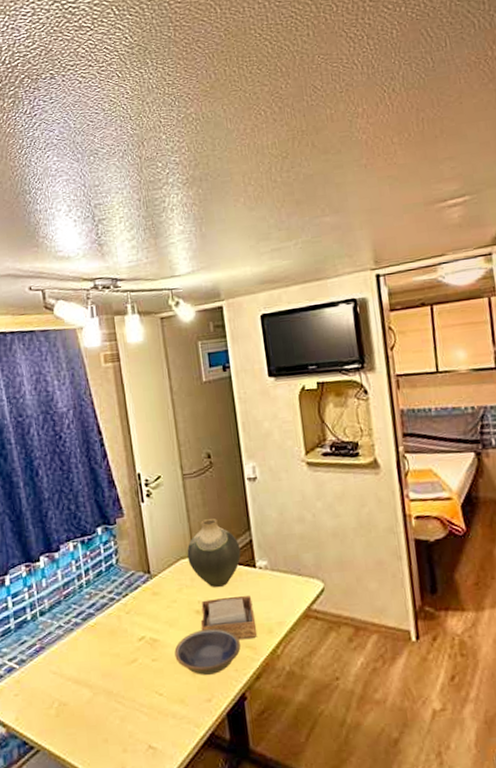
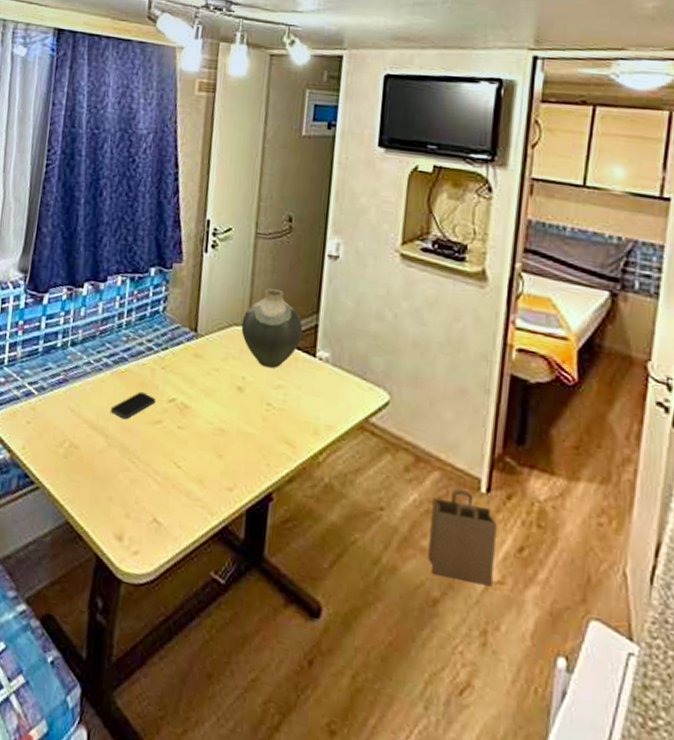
smartphone: none [88,638,128,667] -> present [110,391,156,419]
bowl: present [174,628,241,676] -> none [203,408,279,463]
napkin holder: present [200,595,257,639] -> none [239,377,303,435]
shopping bag: none [376,644,437,719] -> present [428,489,498,587]

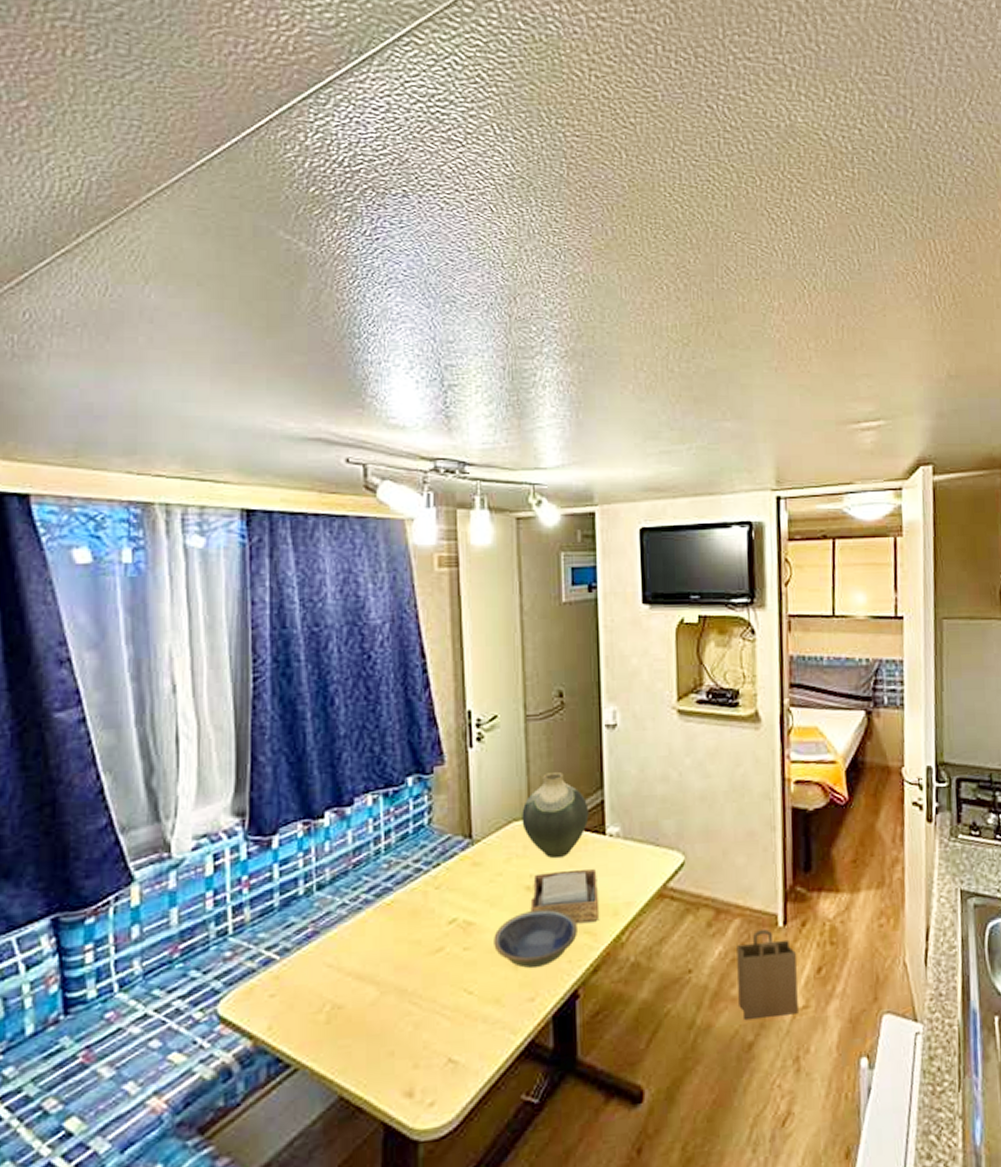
smartphone: present [110,391,156,419] -> none [378,920,434,957]
bowl: none [203,408,279,463] -> present [494,908,577,969]
napkin holder: none [239,377,303,435] -> present [530,868,600,923]

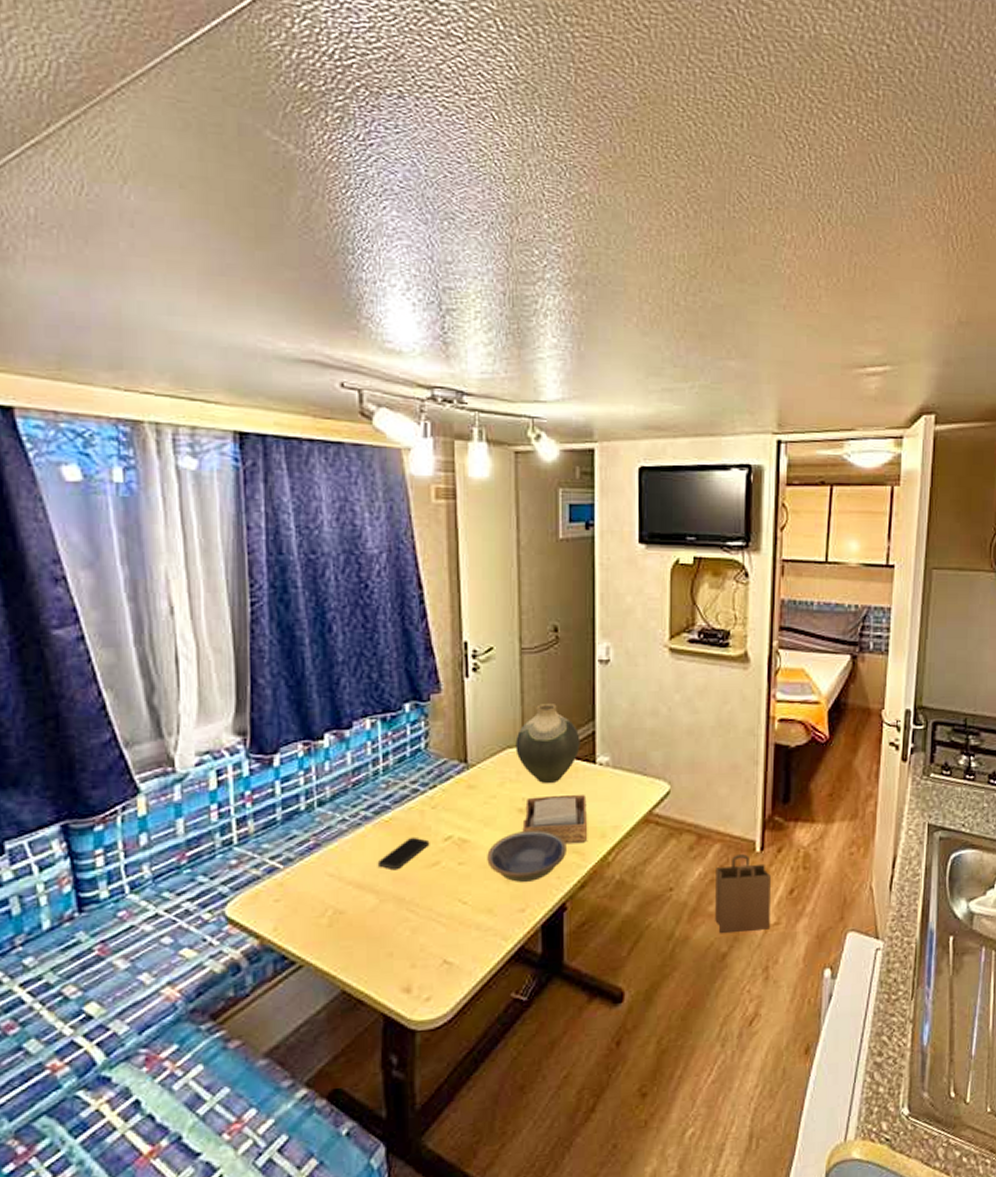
smartphone: none [378,920,434,957] -> present [377,837,430,869]

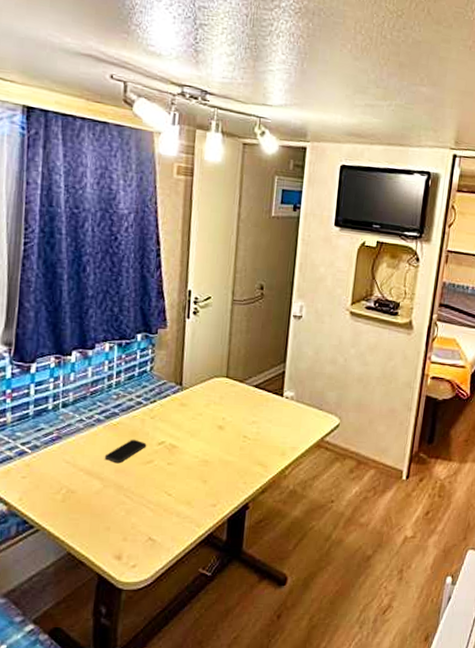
bowl: present [487,829,566,883] -> none [190,443,254,484]
vase: present [515,702,580,783] -> none [221,345,273,408]
napkin holder: present [522,794,588,843] -> none [220,418,273,457]
shopping bag: present [715,854,772,933] -> none [365,480,413,541]

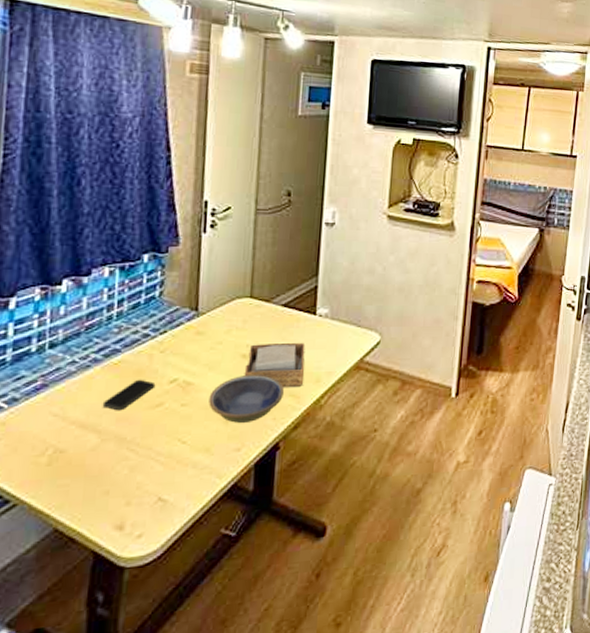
bowl: none [190,443,254,484] -> present [209,374,284,424]
napkin holder: none [220,418,273,457] -> present [244,342,305,387]

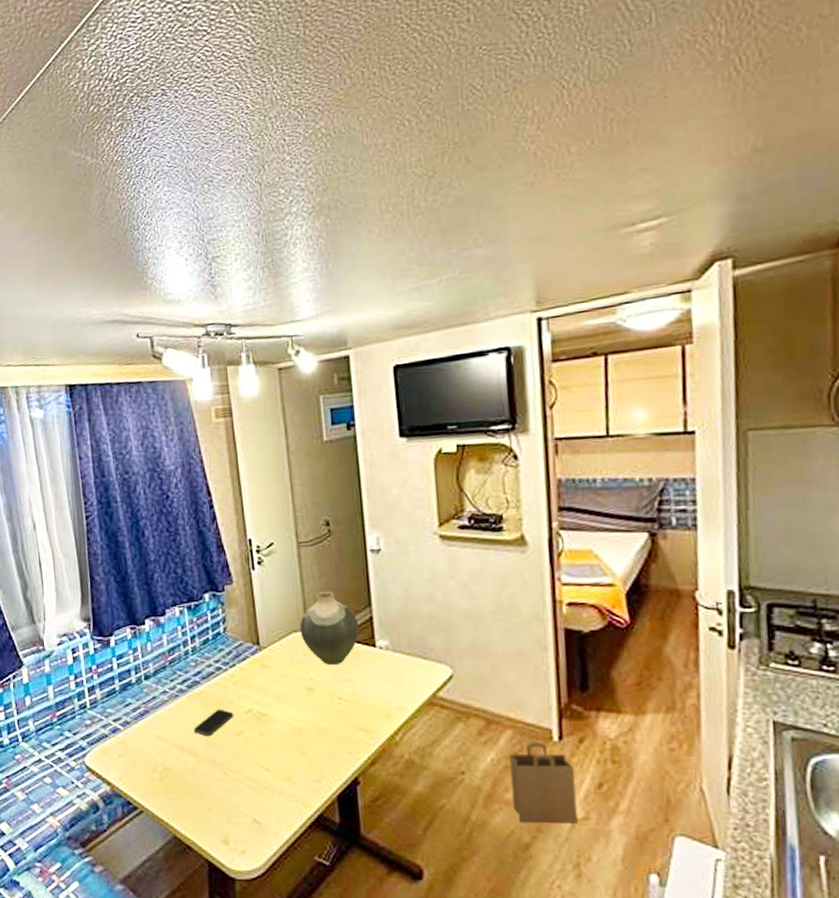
bowl: present [209,374,284,424] -> none [283,707,355,756]
vase: none [244,258,304,331] -> present [300,590,360,664]
napkin holder: present [244,342,305,387] -> none [312,675,374,721]
shopping bag: none [413,399,464,470] -> present [509,743,578,824]

